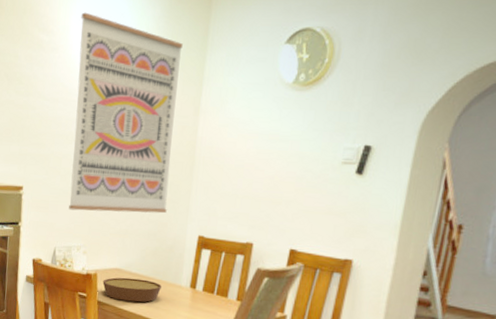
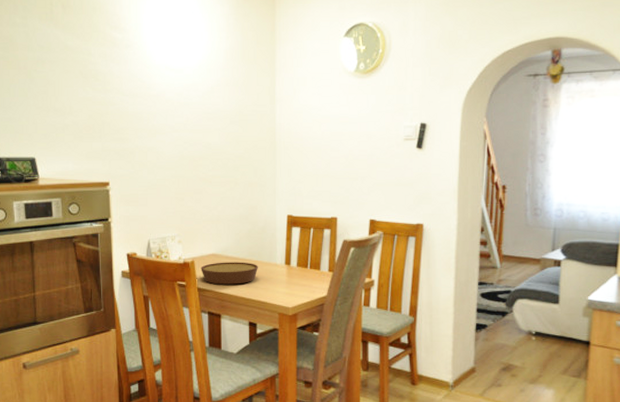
wall art: present [69,12,183,214] -> none [152,10,255,202]

